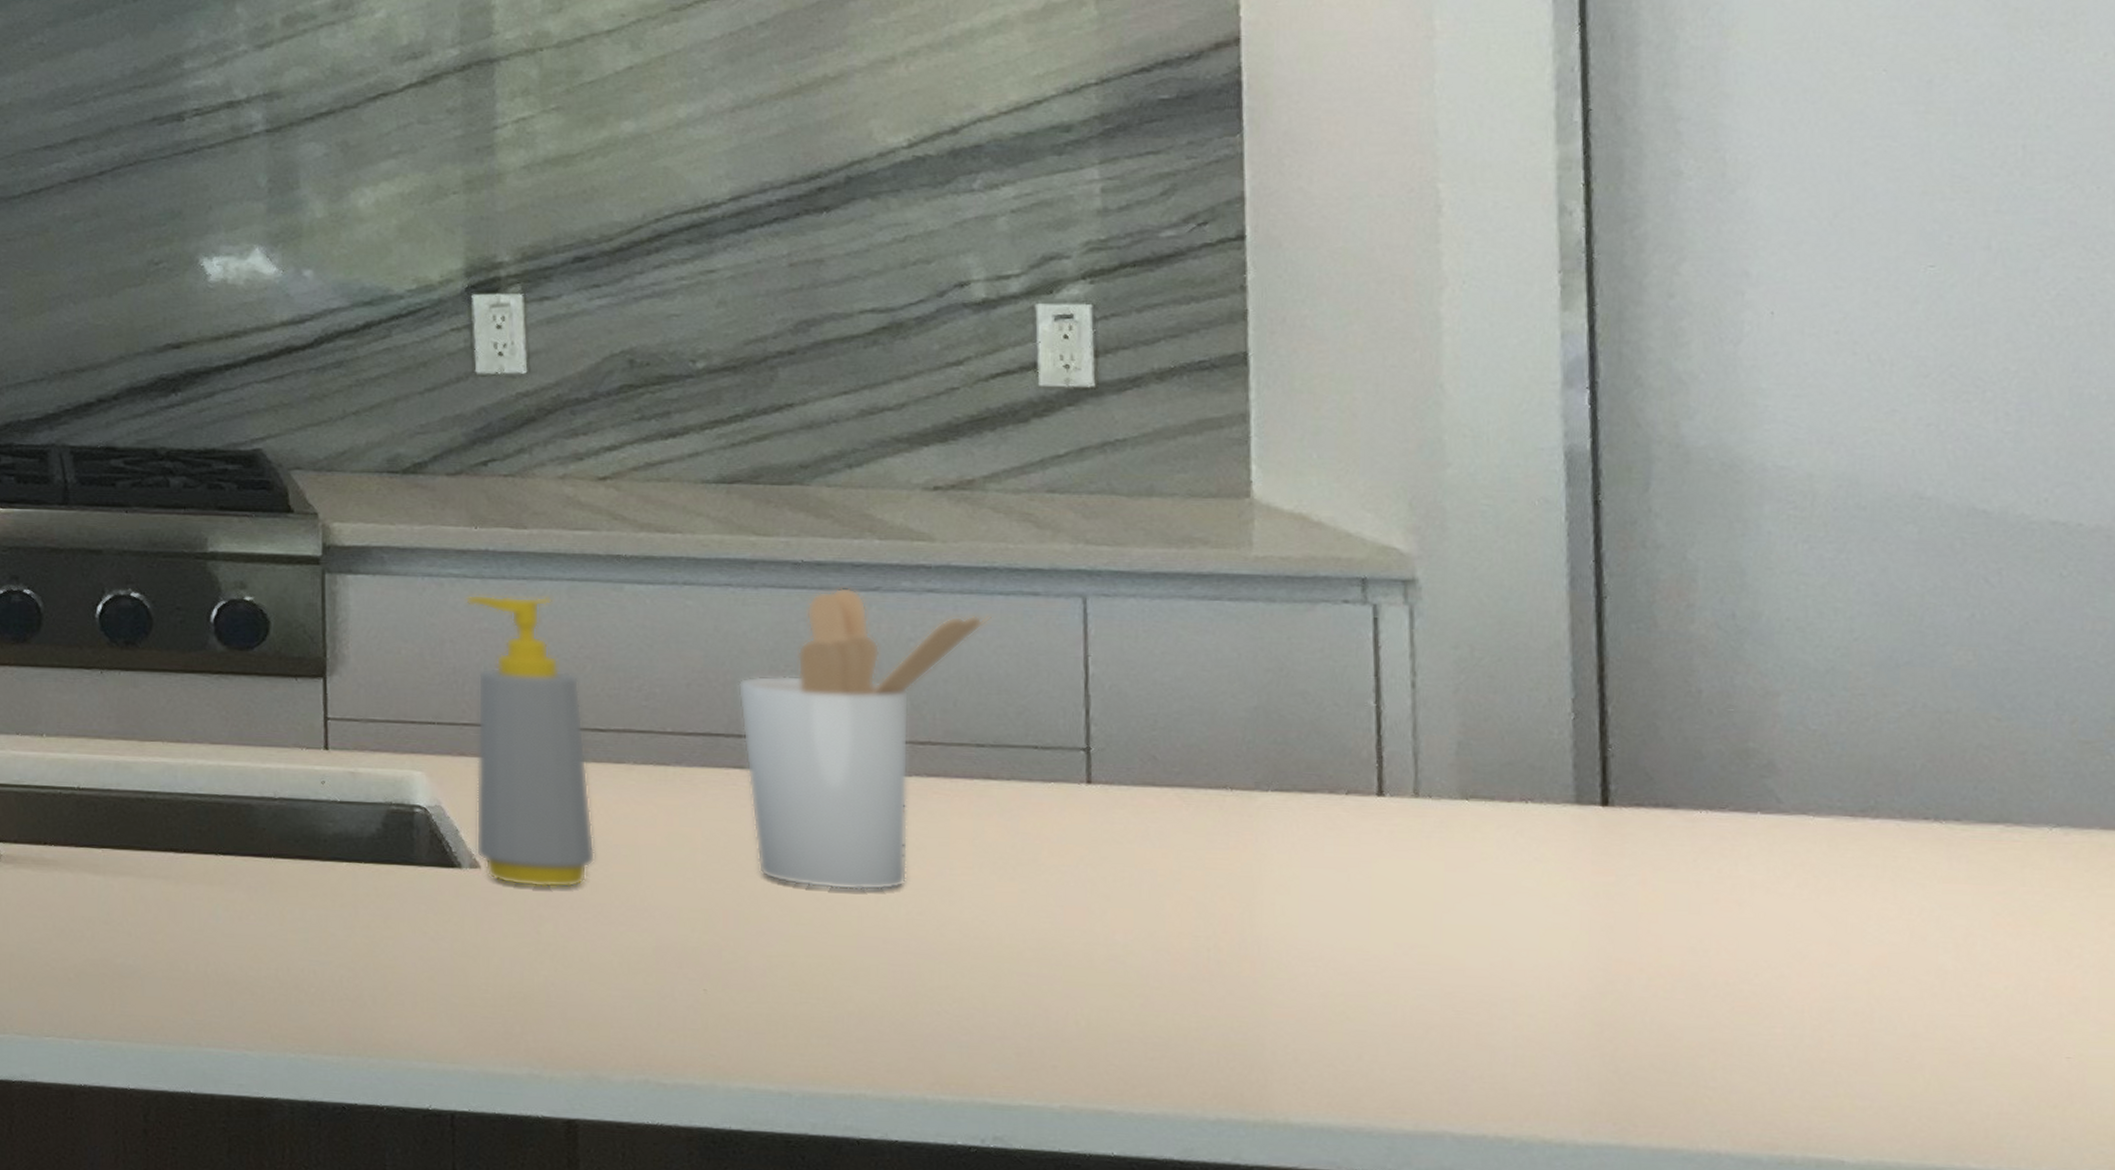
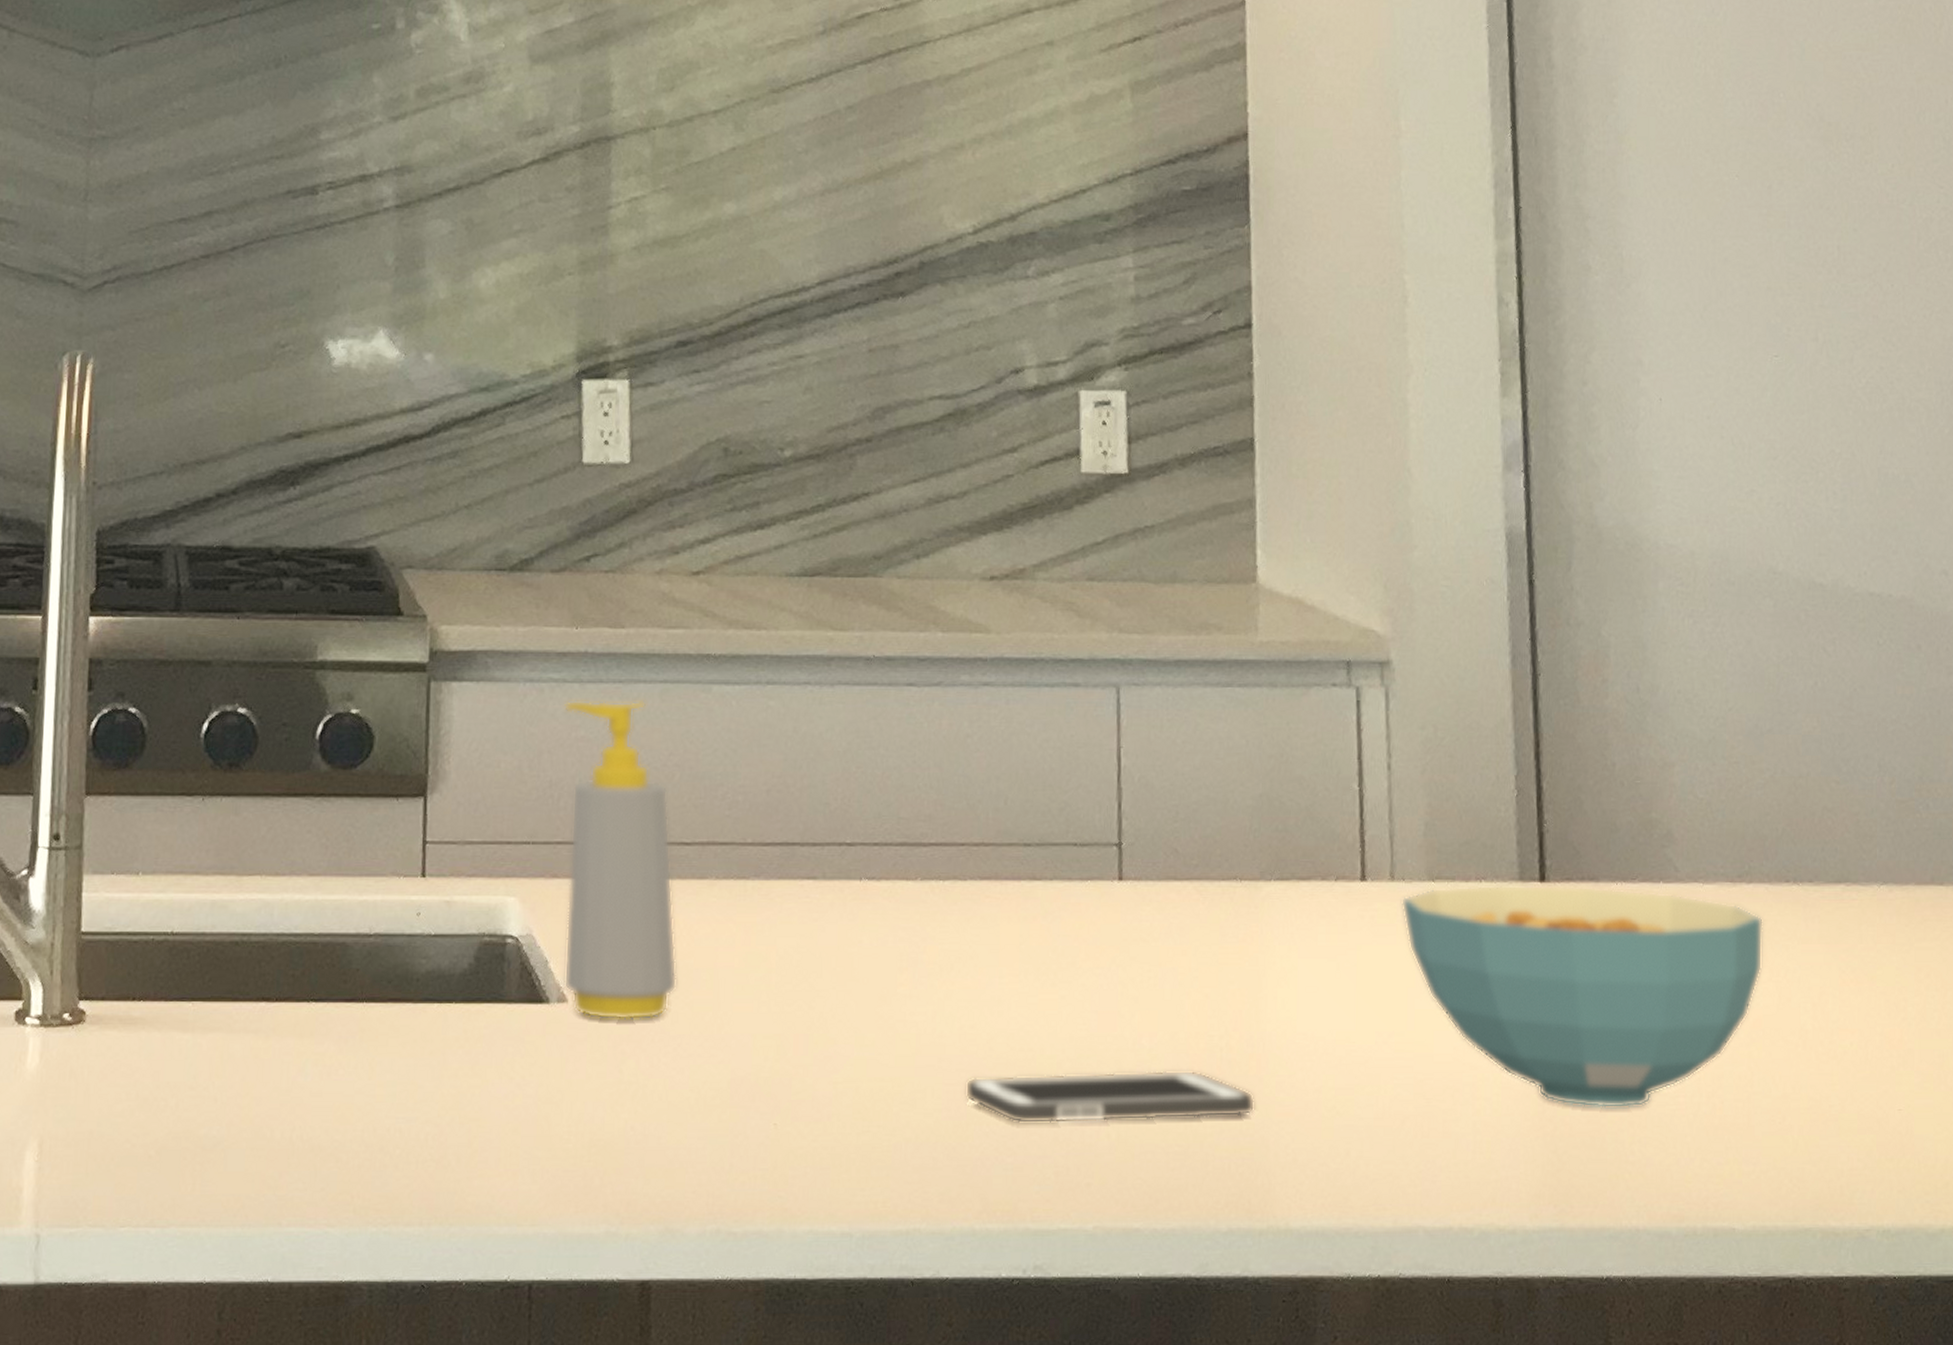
utensil holder: present [738,587,992,891] -> none [813,682,1038,1006]
cell phone: none [913,959,1249,1015] -> present [965,1070,1255,1124]
cereal bowl: none [1426,806,1892,1035] -> present [1400,885,1763,1109]

